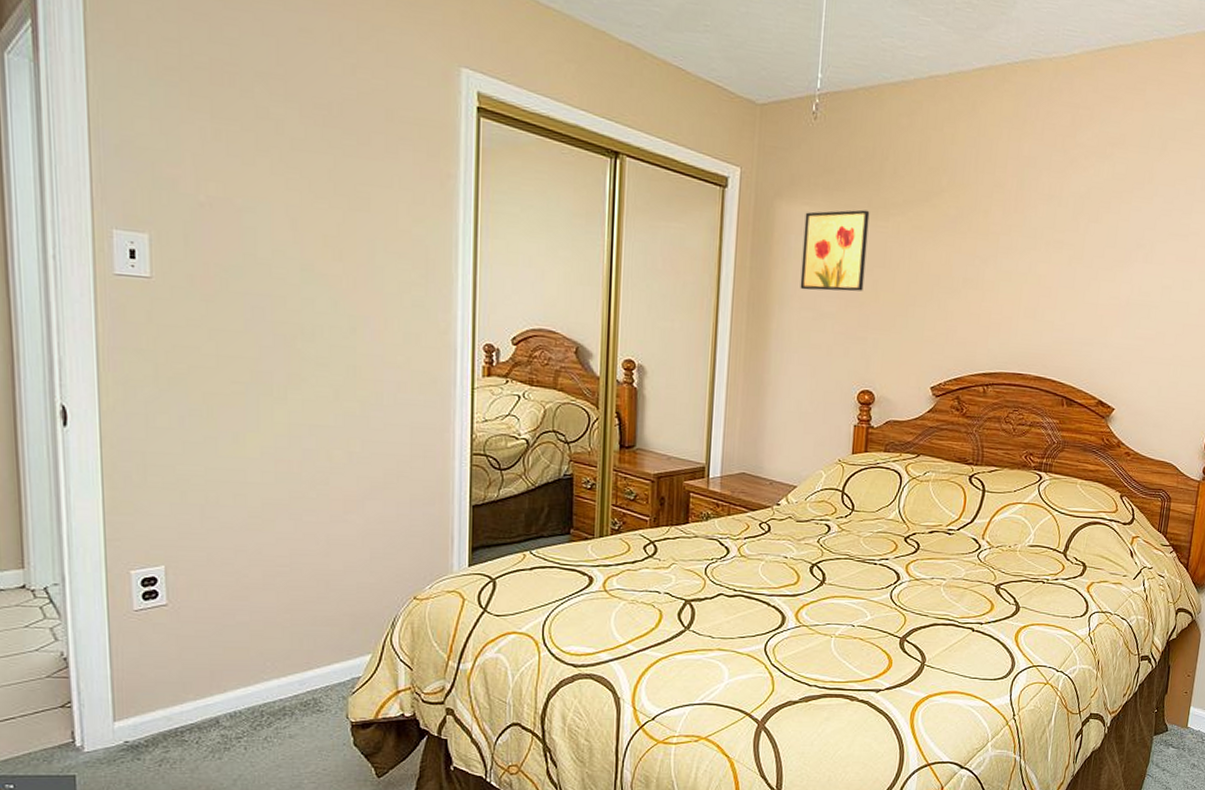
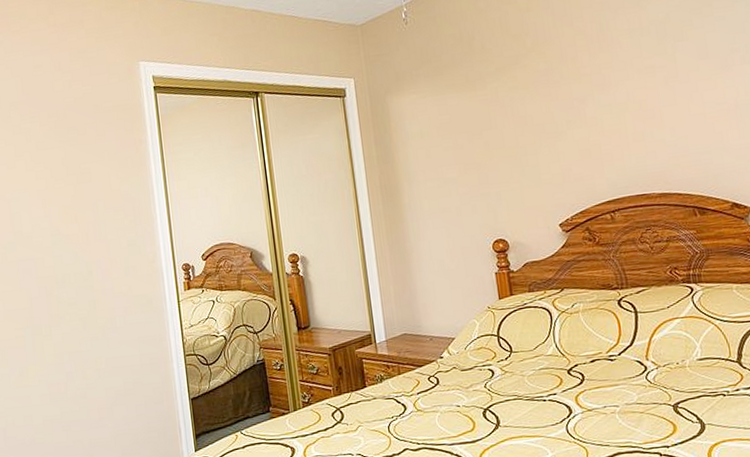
wall art: present [800,209,870,292] -> none [414,85,477,164]

